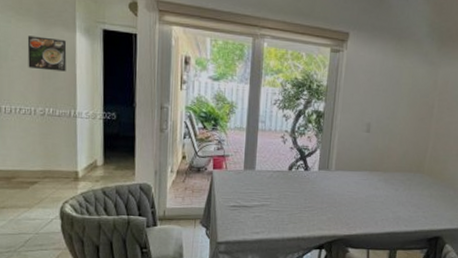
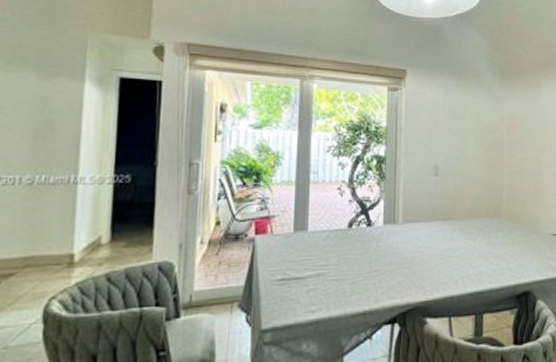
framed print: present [27,35,67,72] -> none [16,88,72,129]

